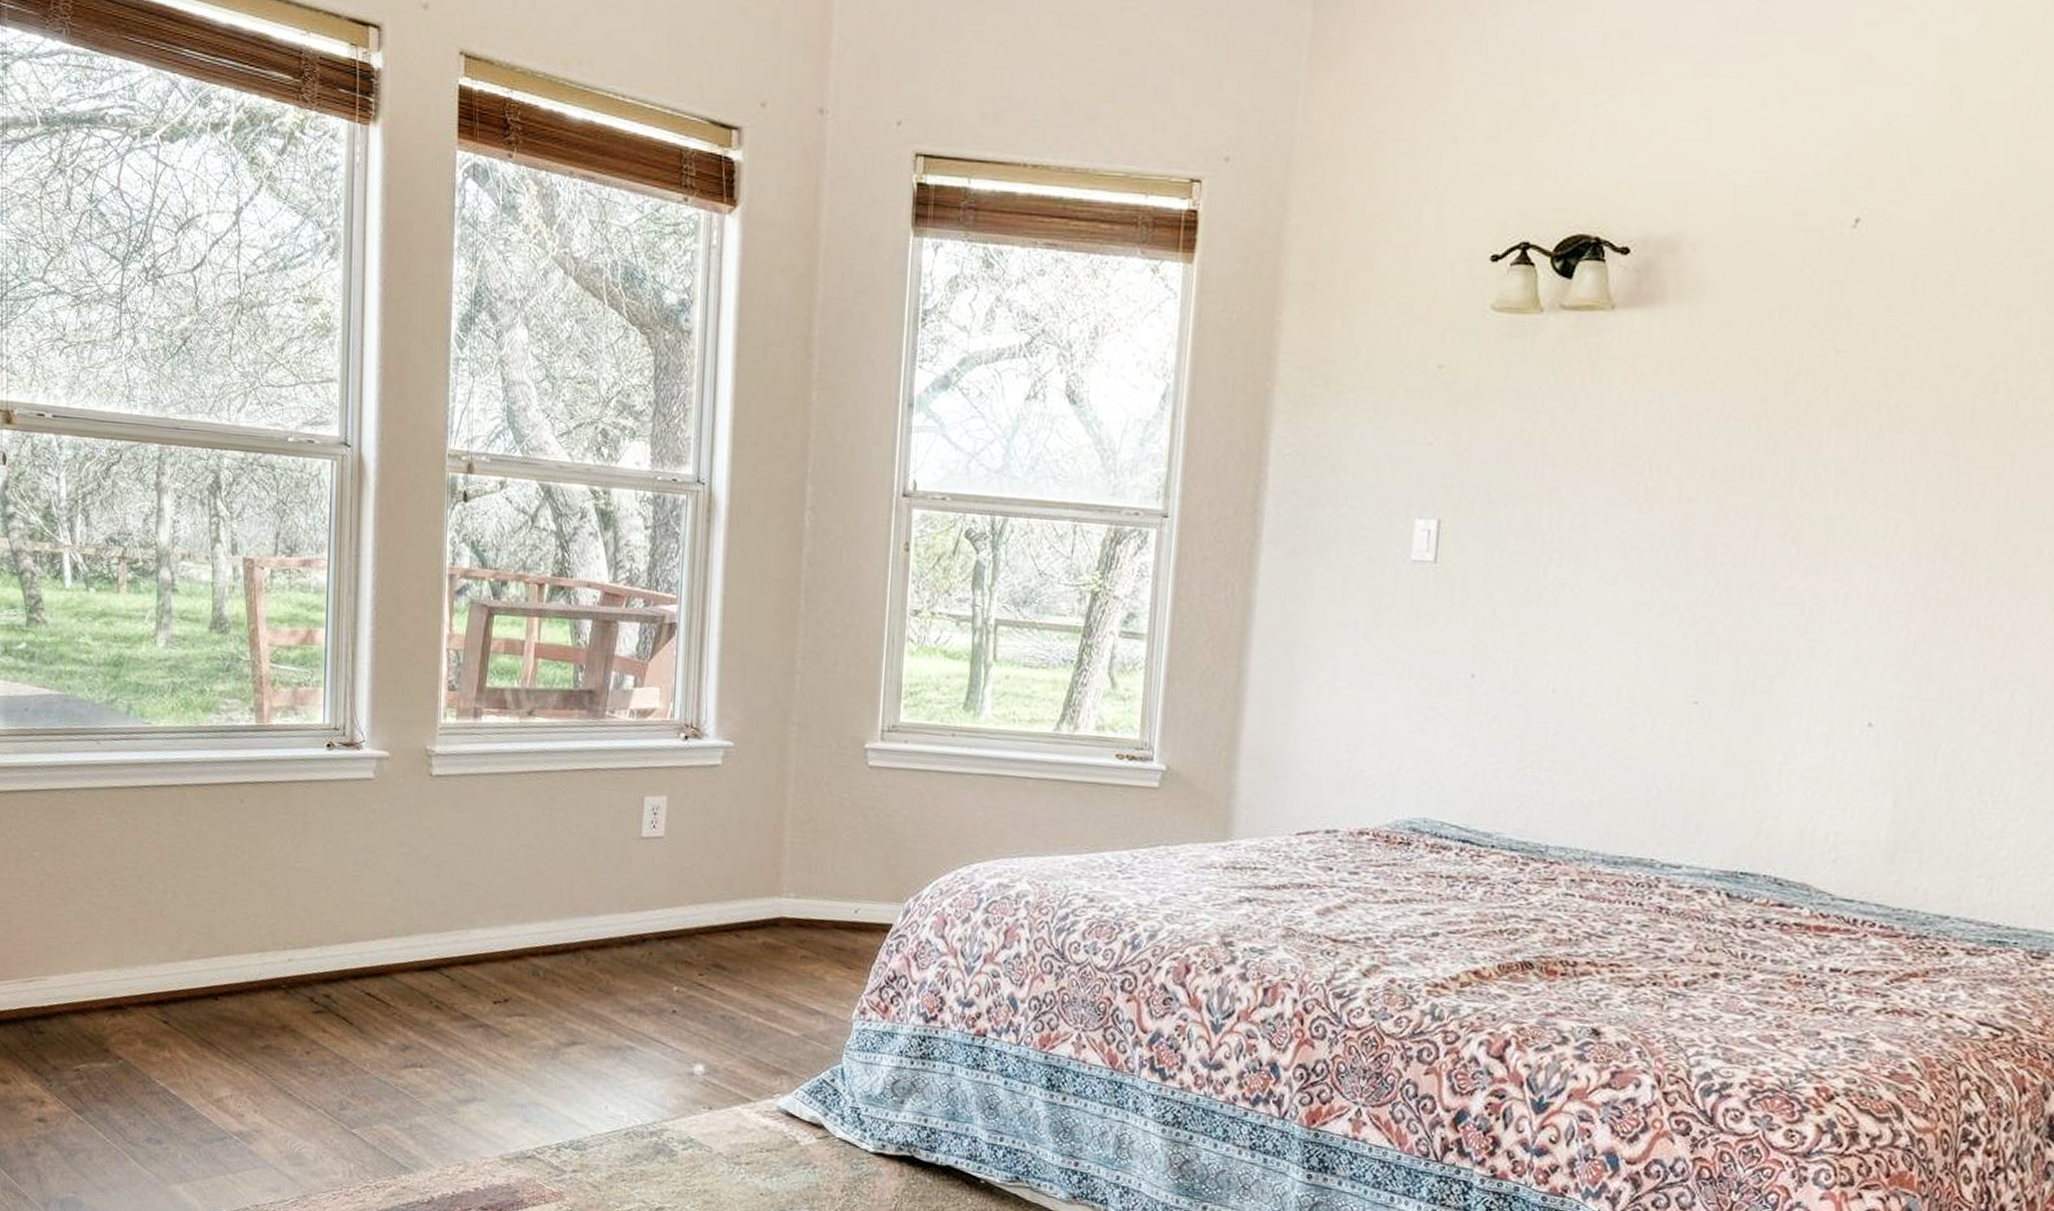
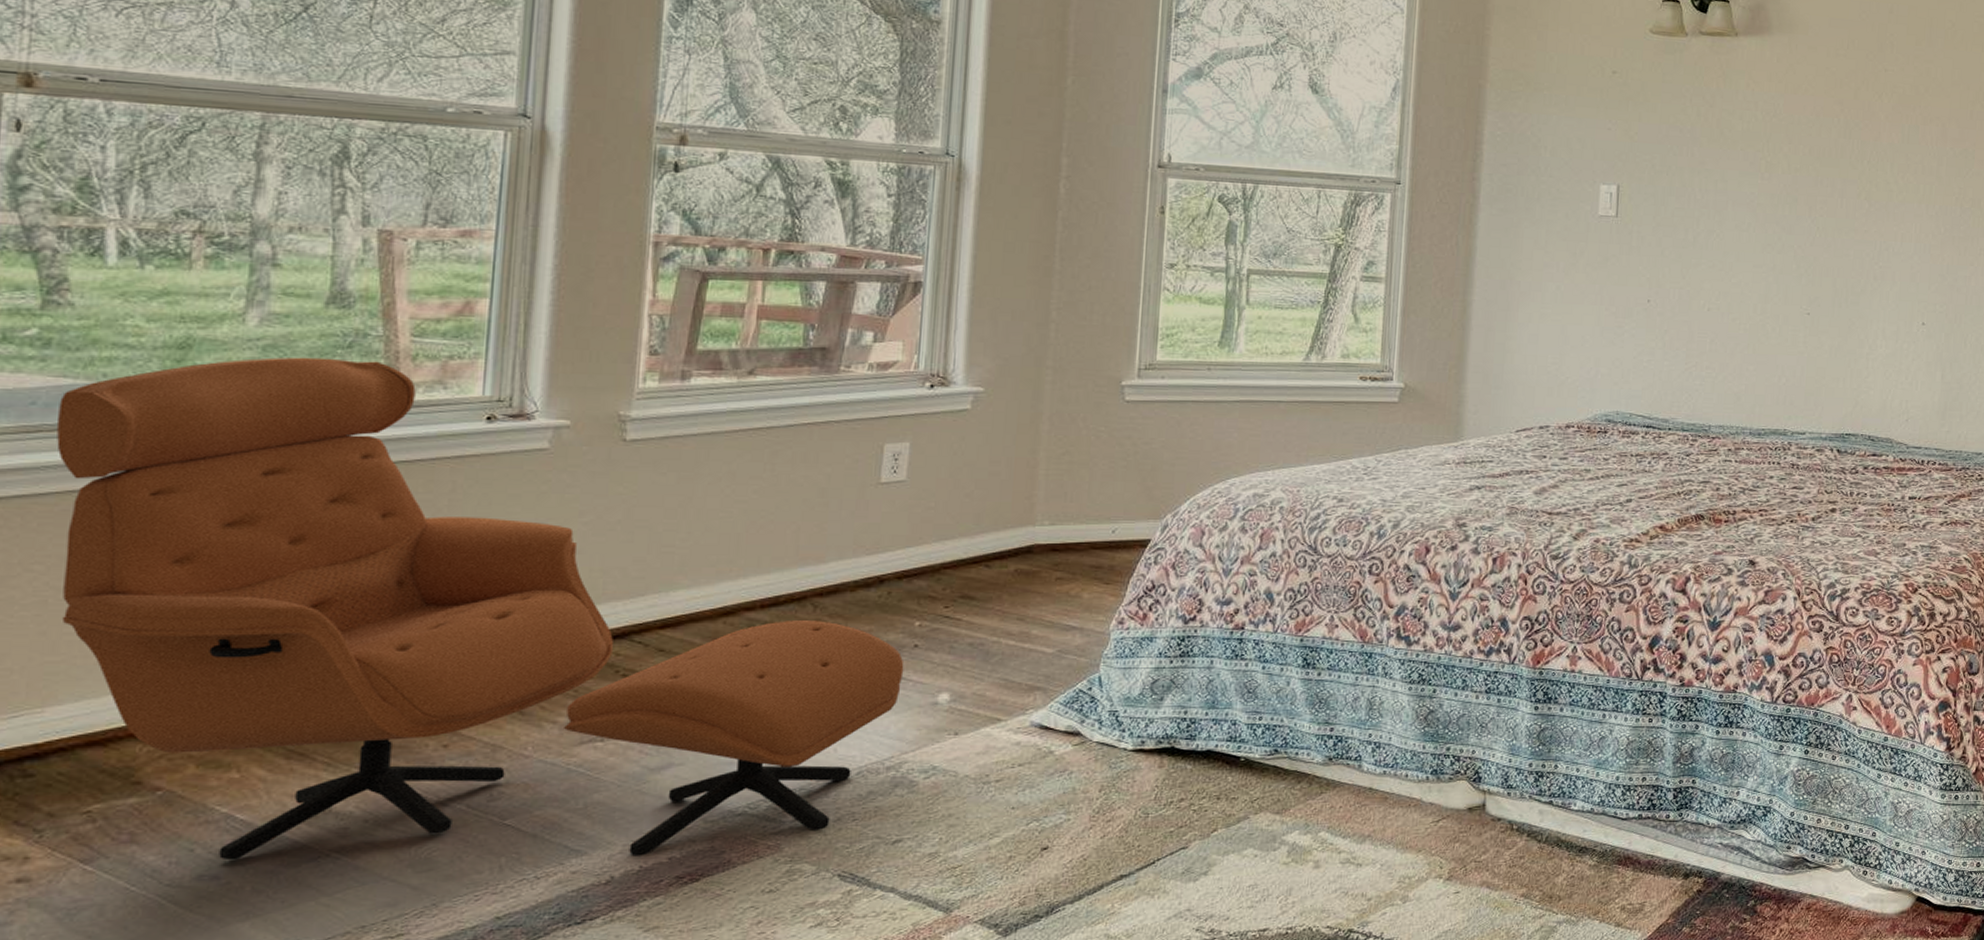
armchair: none [42,677,664,1185] -> present [56,357,904,861]

